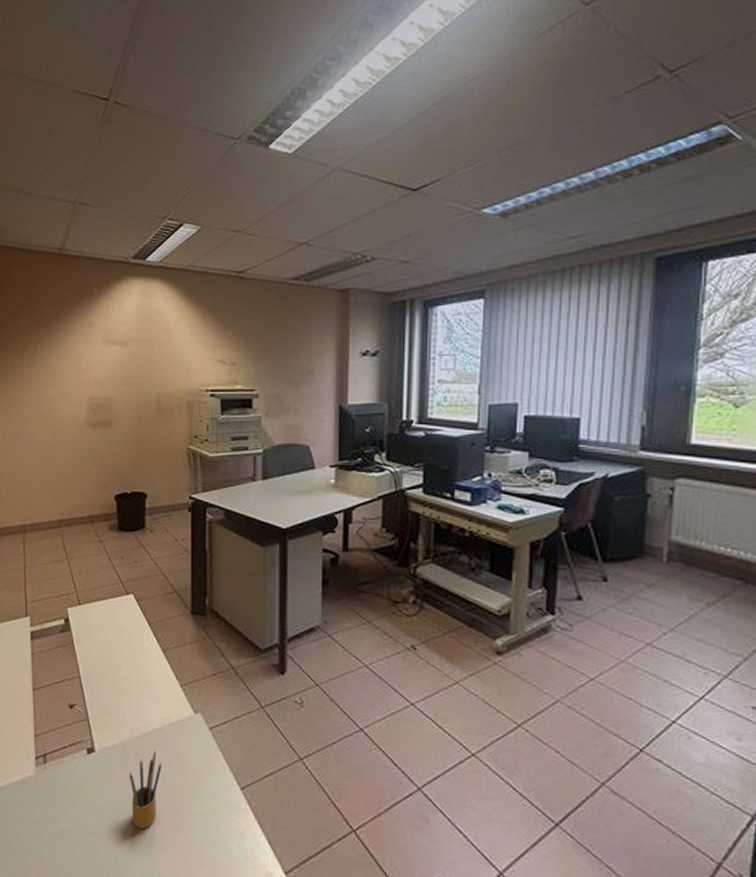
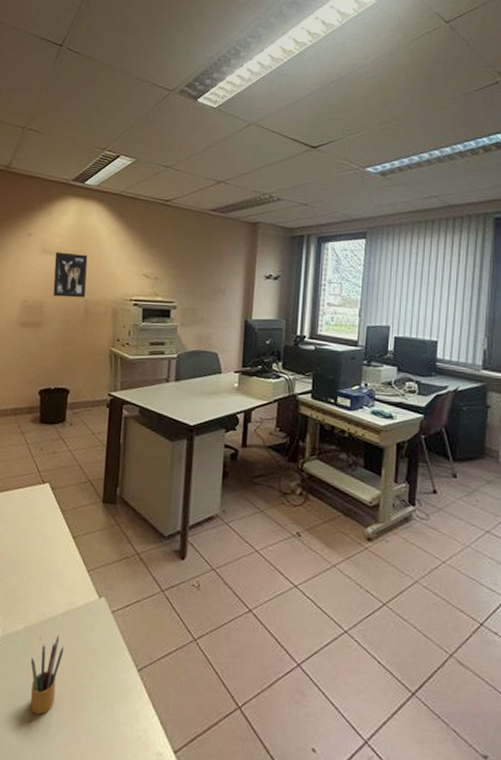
wall art: none [120,341,157,392] -> present [53,252,88,298]

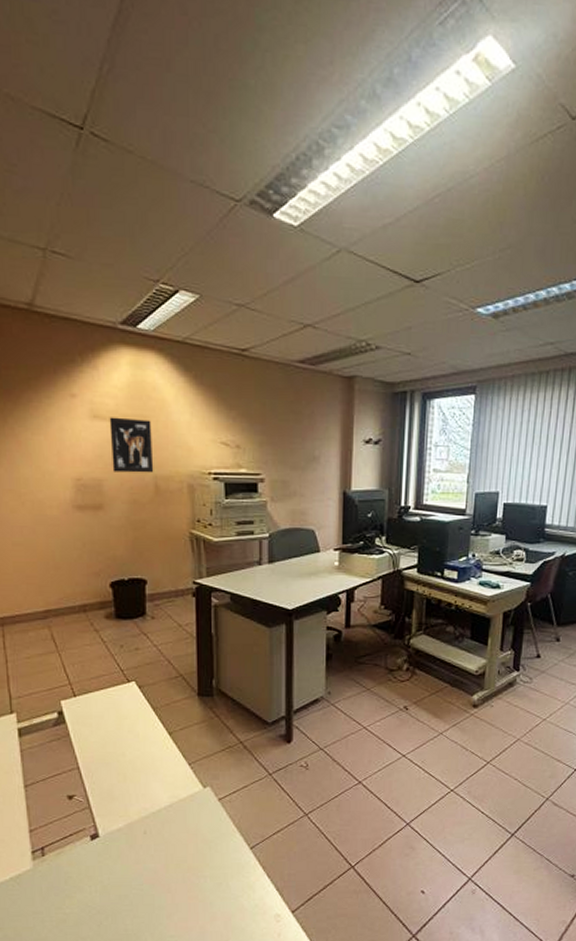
pencil box: present [30,636,64,715] -> none [137,828,172,900]

